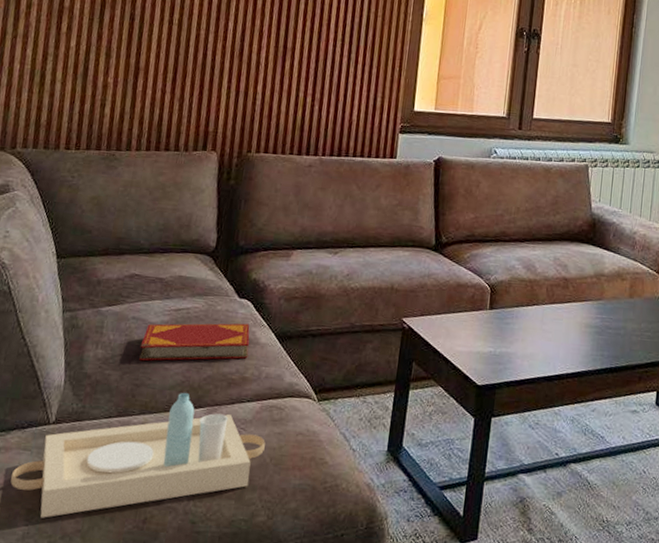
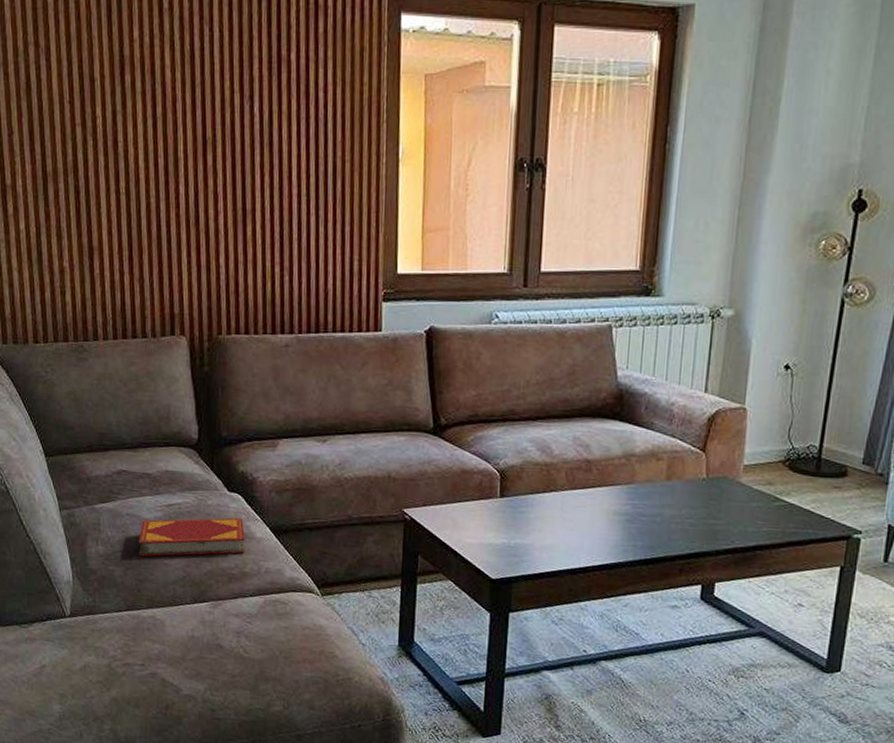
serving tray: present [10,393,266,518] -> none [39,588,273,703]

